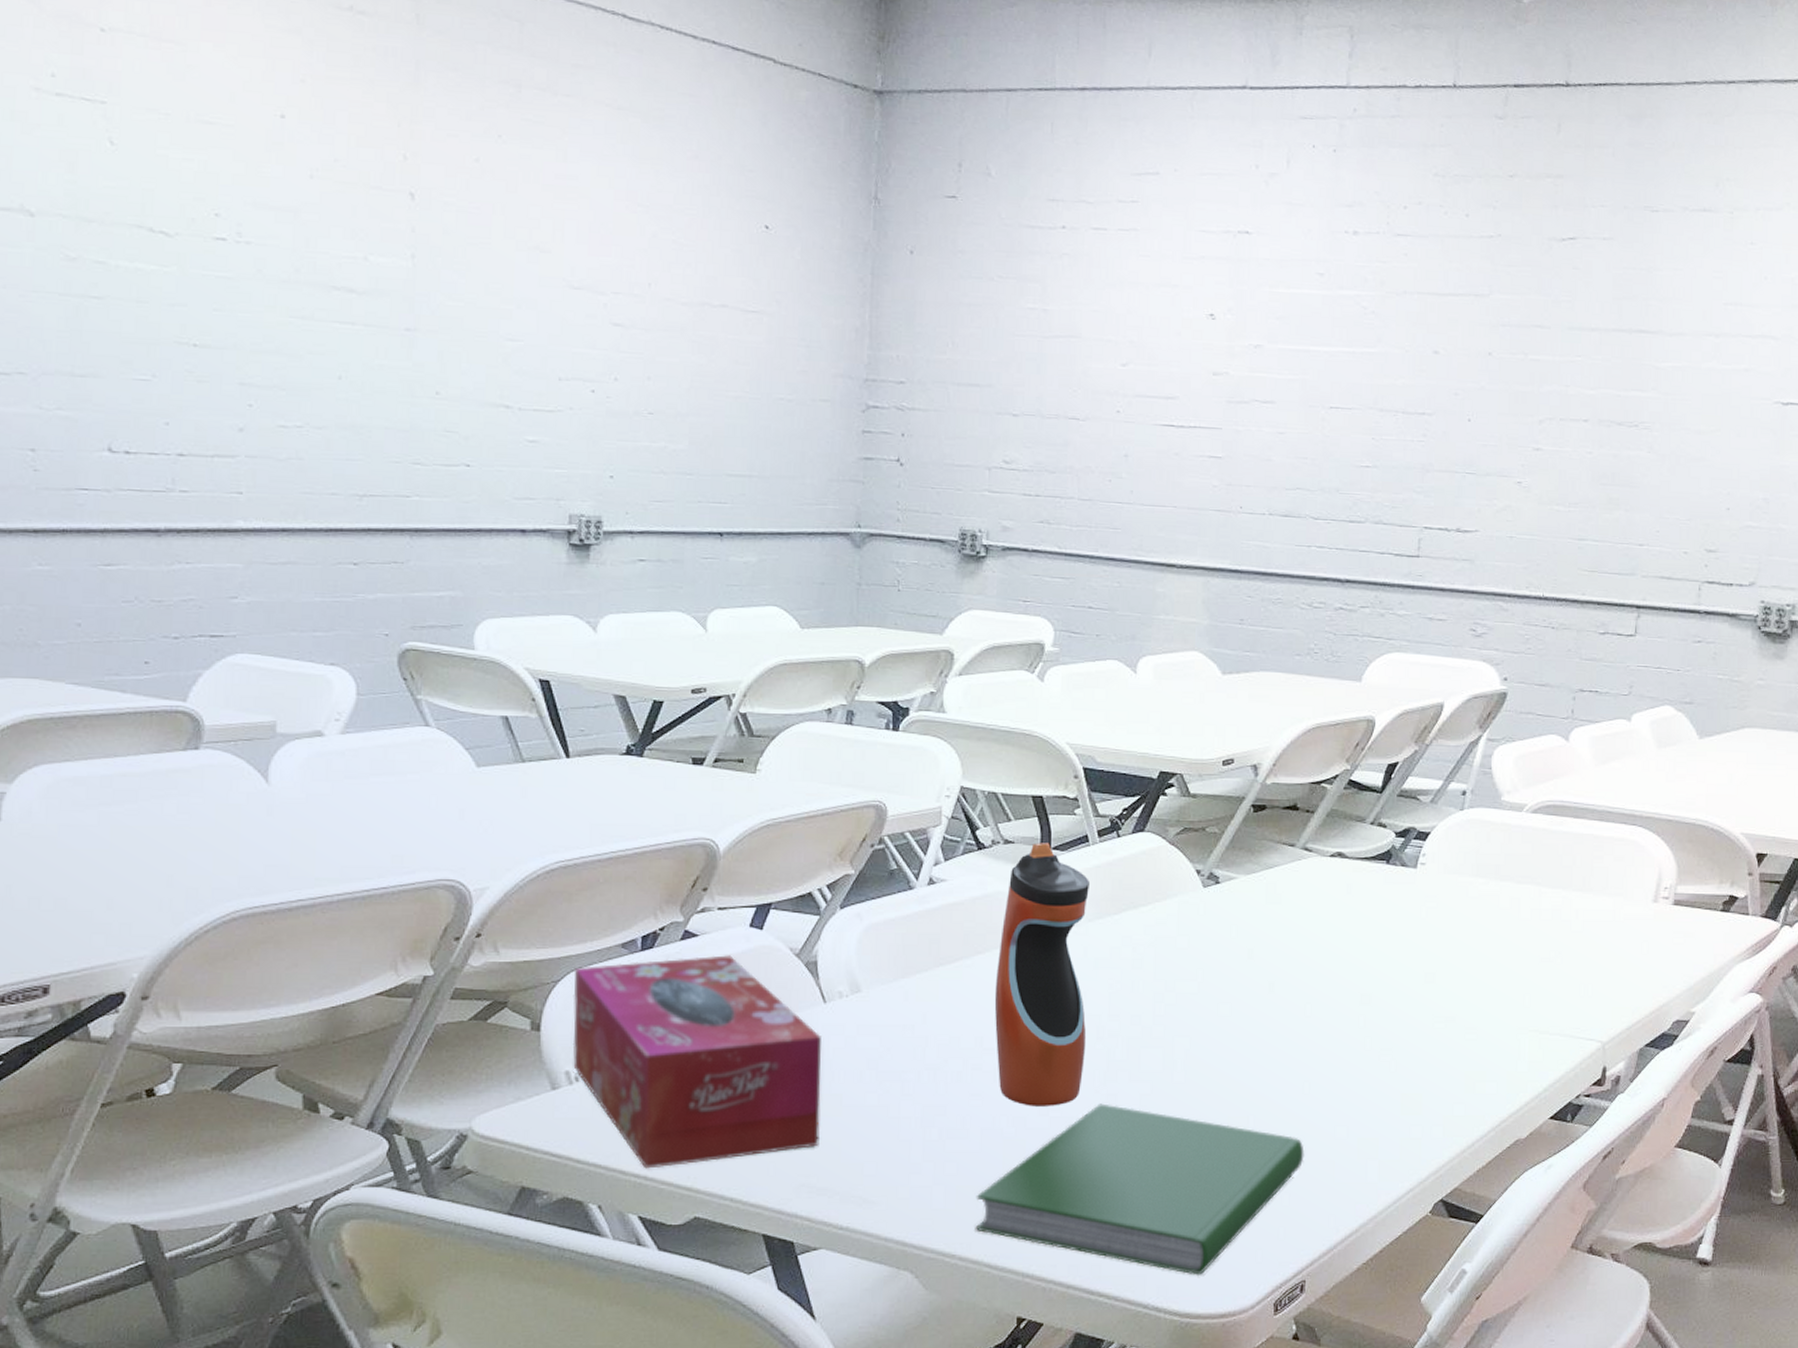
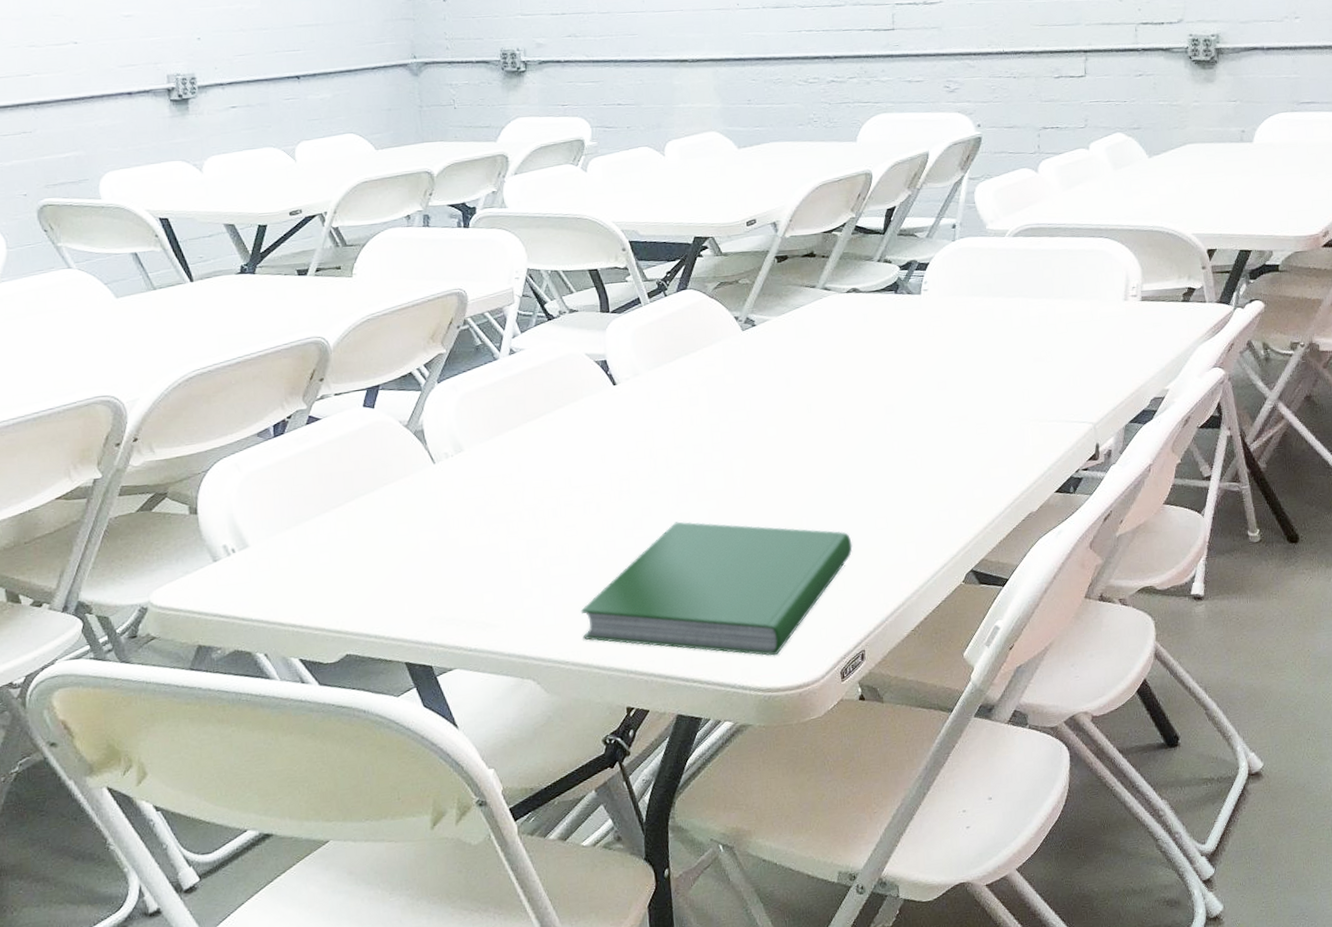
tissue box: present [572,955,822,1169] -> none [219,433,444,619]
water bottle: present [994,843,1089,1106] -> none [575,308,659,531]

